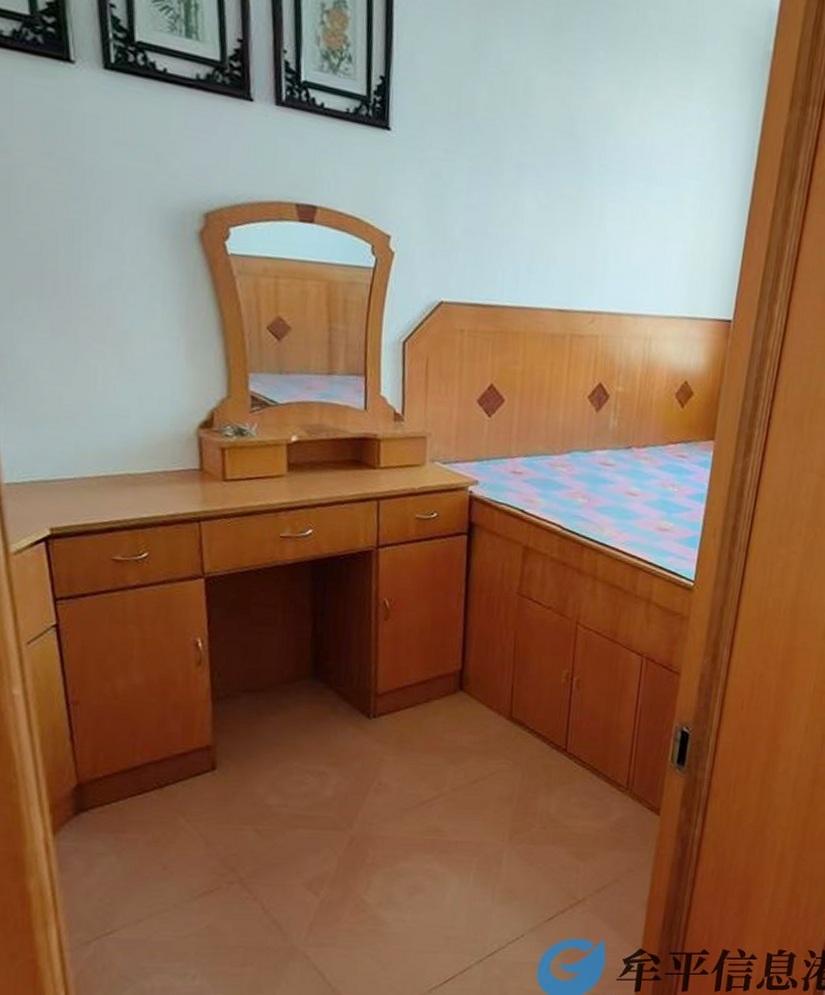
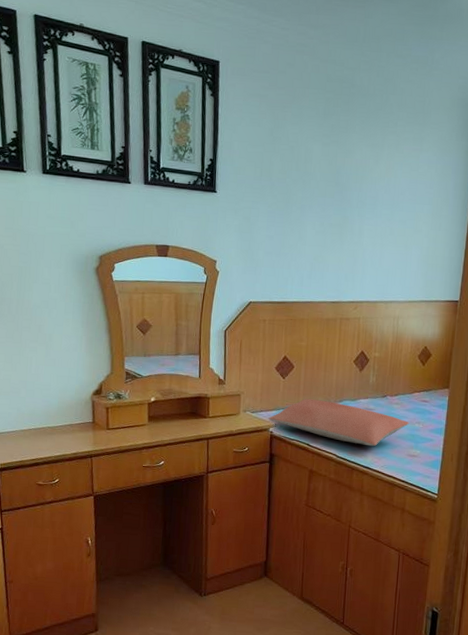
pillow: none [467,446,661,516] -> present [268,399,409,447]

